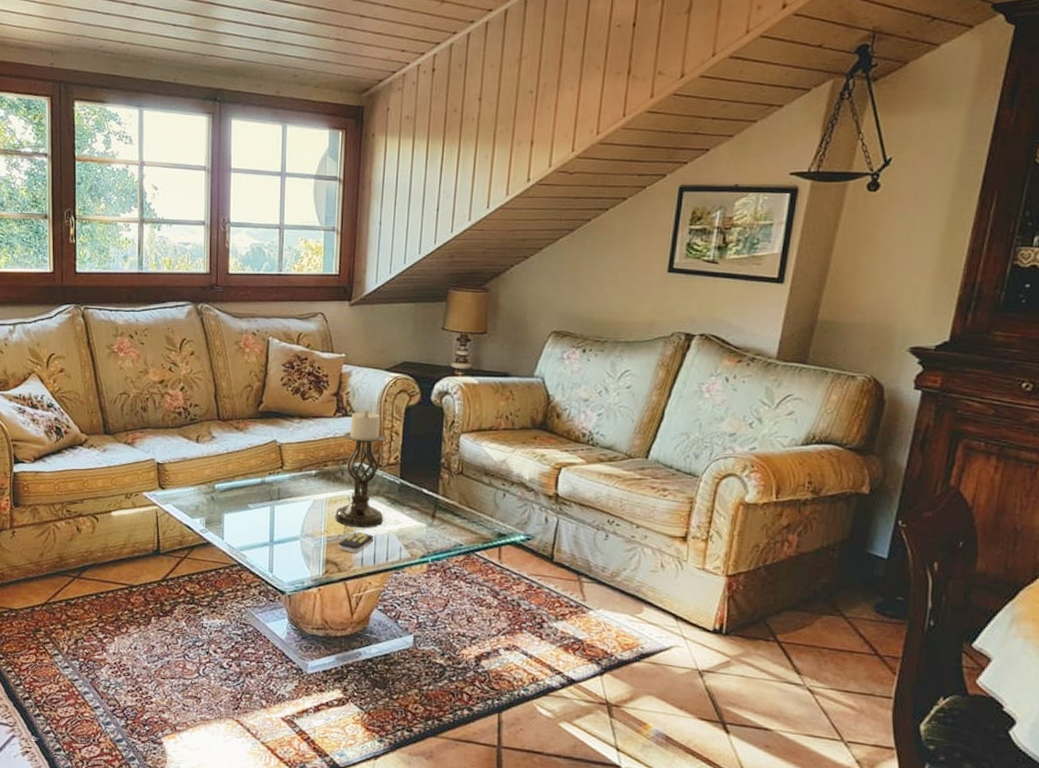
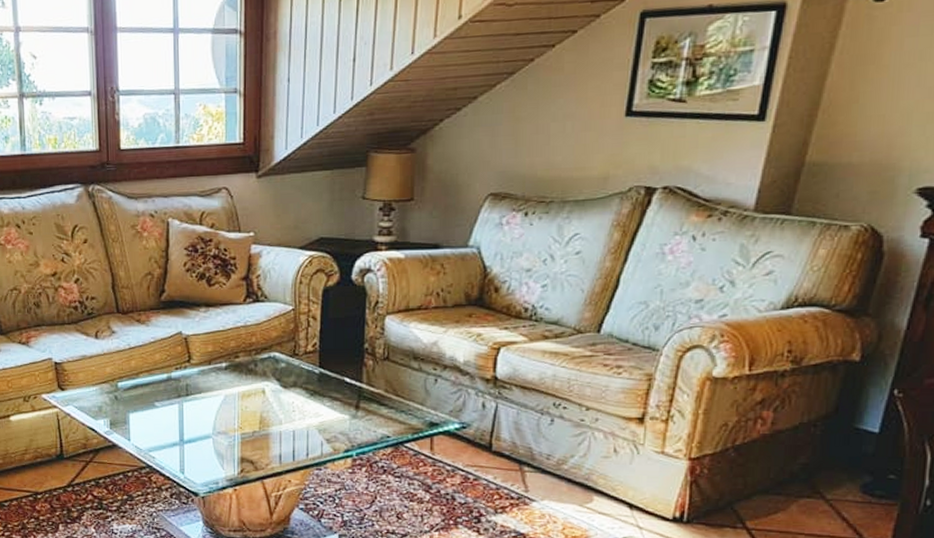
candle holder: present [335,409,386,528] -> none [249,293,303,423]
remote control: present [338,531,374,554] -> none [253,427,293,450]

